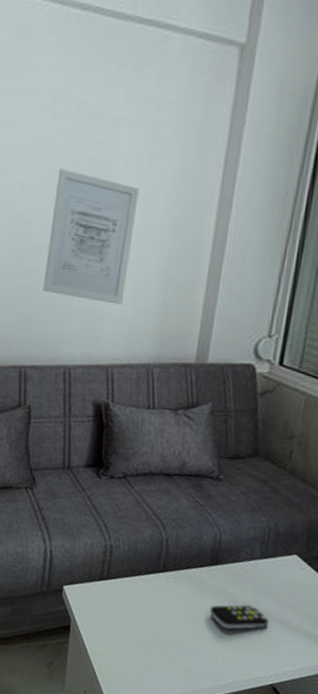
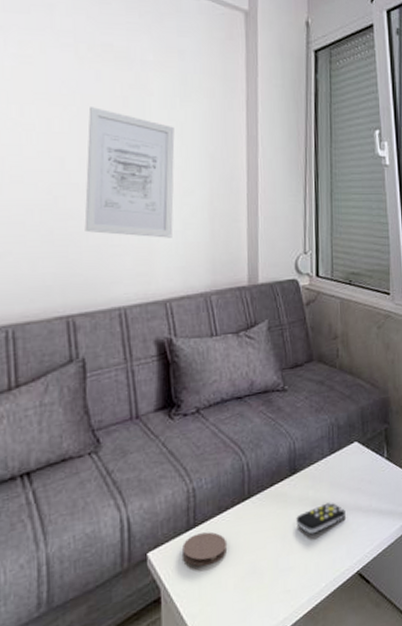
coaster: none [93,585,136,618] -> present [182,532,228,567]

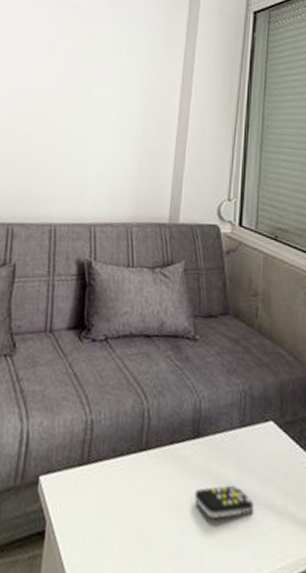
wall art: present [84,107,175,238] -> none [33,53,118,168]
coaster: present [182,532,228,567] -> none [72,472,118,514]

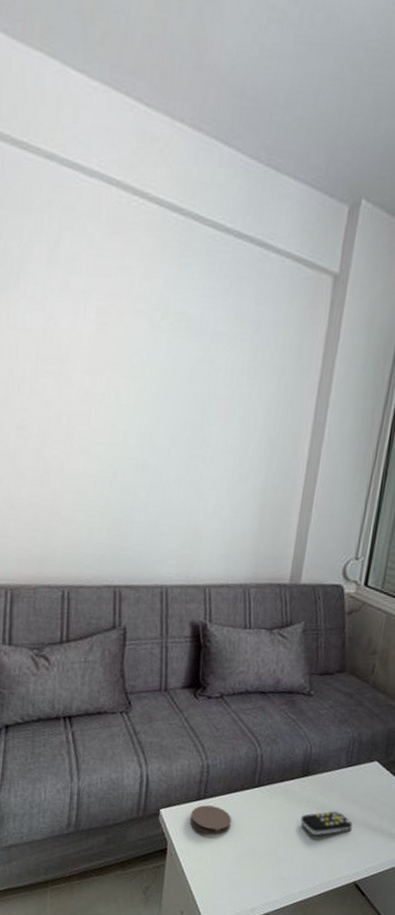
coaster: none [72,472,118,514] -> present [190,805,232,836]

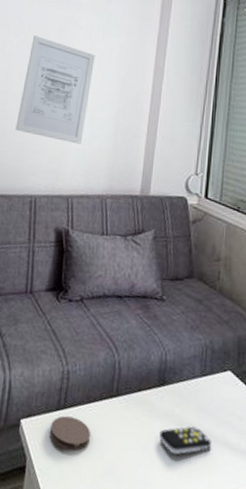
wall art: none [139,380,237,524] -> present [15,35,95,144]

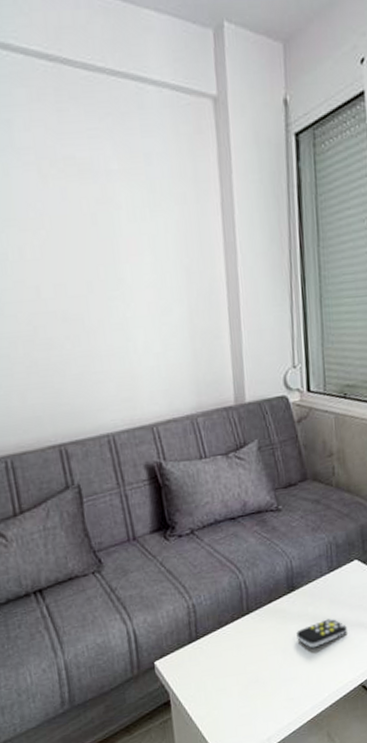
wall art: present [15,35,95,144] -> none [58,228,154,362]
coaster: present [50,415,91,452] -> none [187,644,230,675]

